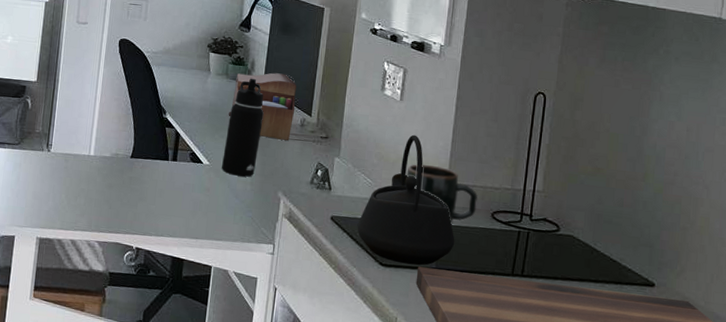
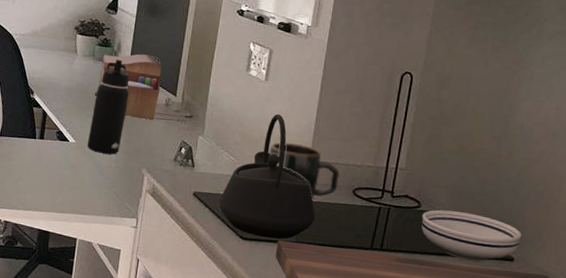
bowl: none [560,233,661,288] -> present [421,209,522,262]

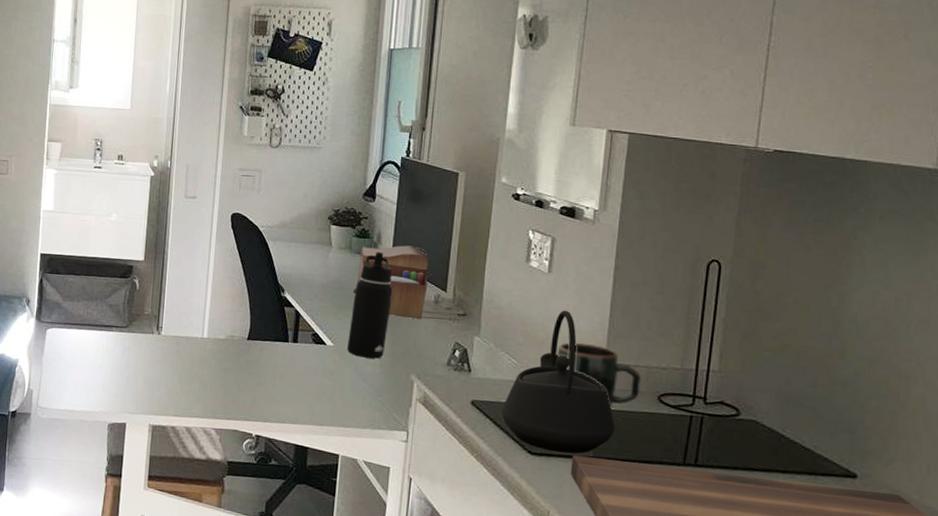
bowl: present [421,209,522,262] -> none [741,418,864,479]

